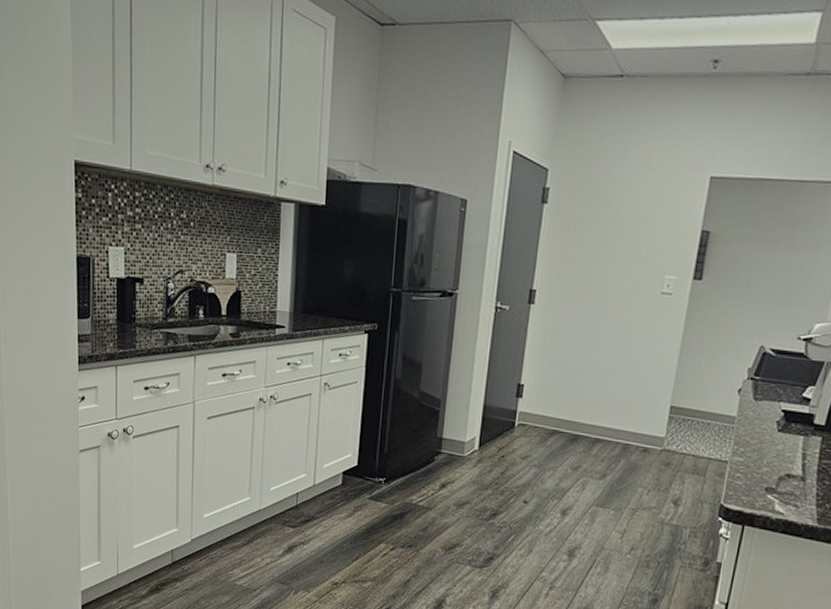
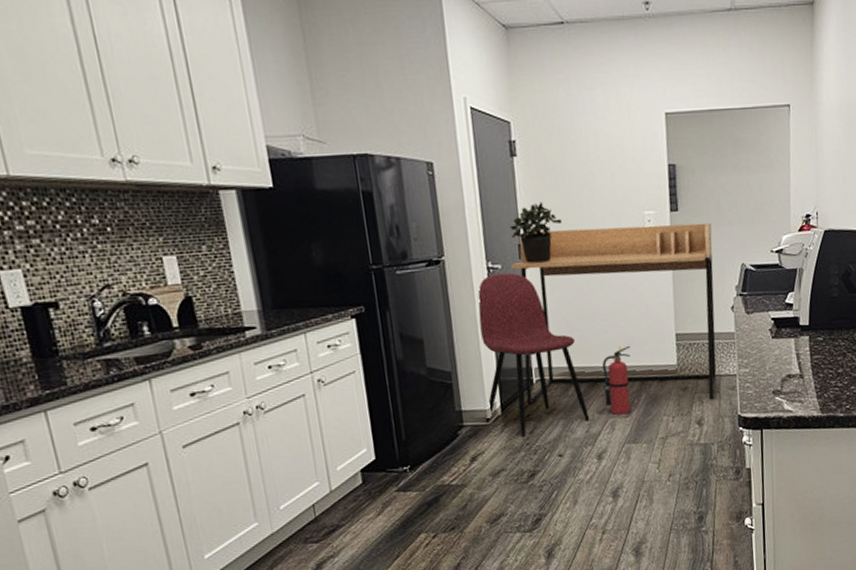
dining chair: none [461,314,565,476] -> present [477,272,590,437]
desk: none [505,278,735,481] -> present [511,222,717,403]
potted plant: none [525,251,578,311] -> present [509,201,562,263]
fire extinguisher: none [581,407,620,477] -> present [602,345,631,416]

